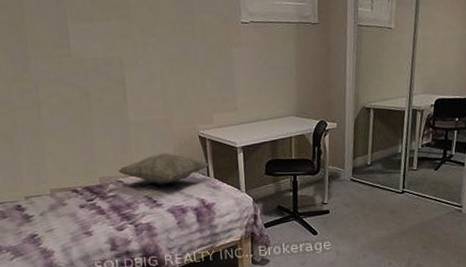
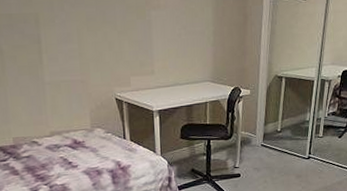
decorative pillow: present [118,152,209,185] -> none [33,114,125,147]

